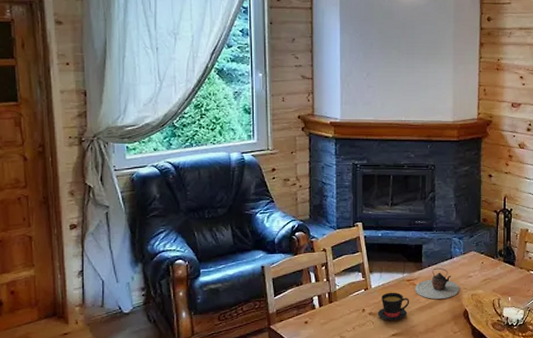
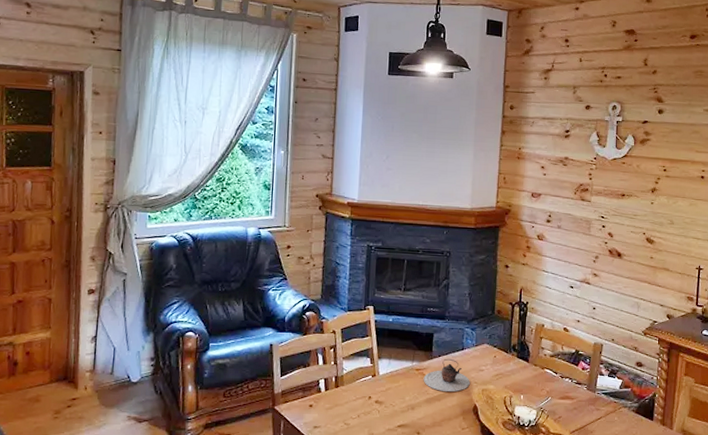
teacup: present [377,292,410,321] -> none [383,380,418,411]

